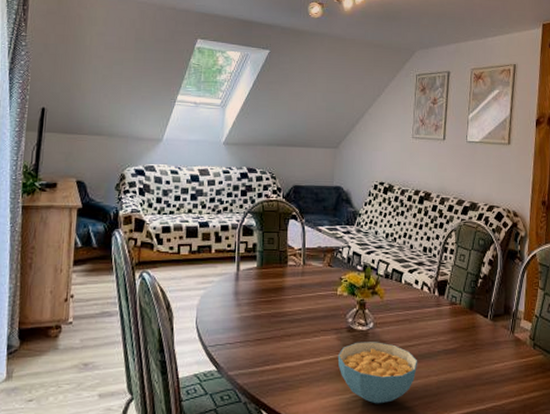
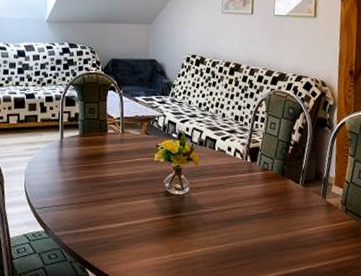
cereal bowl: present [337,342,418,404] -> none [156,205,233,265]

